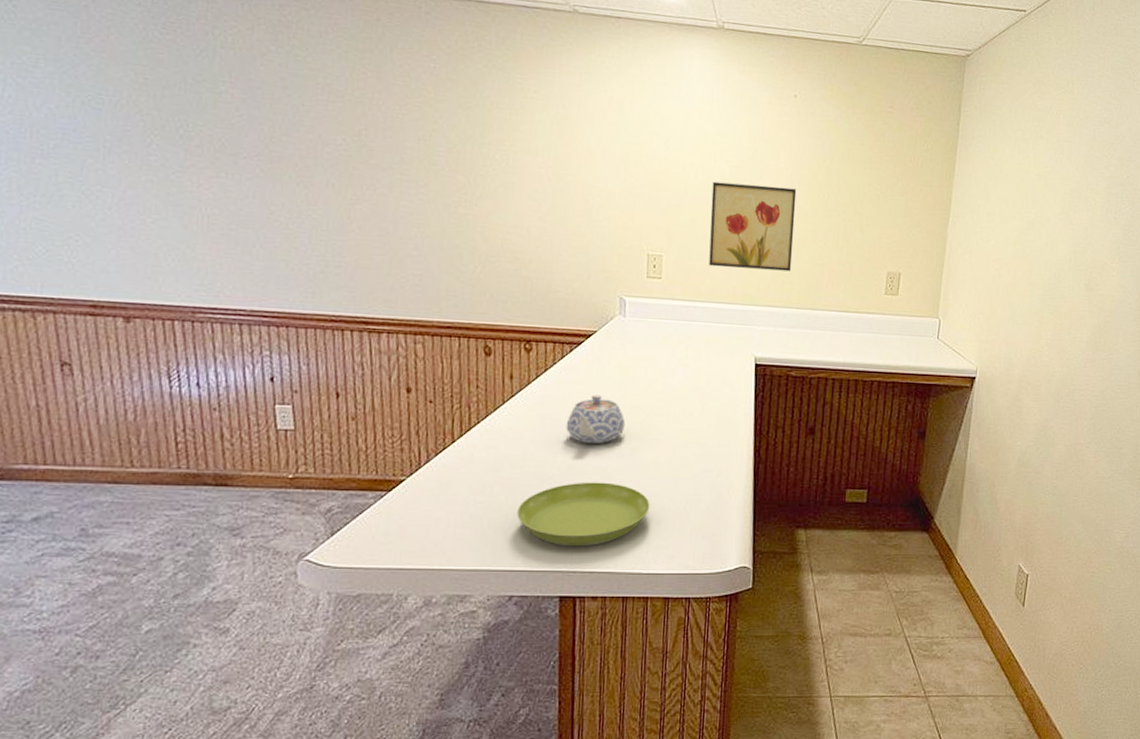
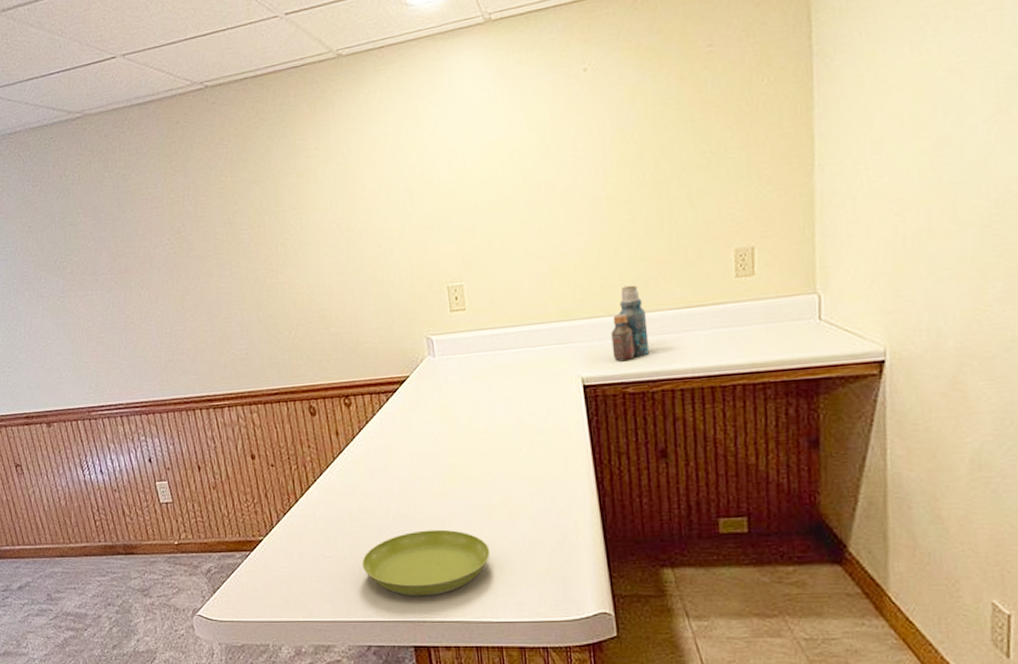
teapot: present [566,394,626,444] -> none [394,440,452,492]
wall art: present [708,181,797,272] -> none [504,176,611,286]
bottle: none [783,284,815,349] -> present [611,285,650,362]

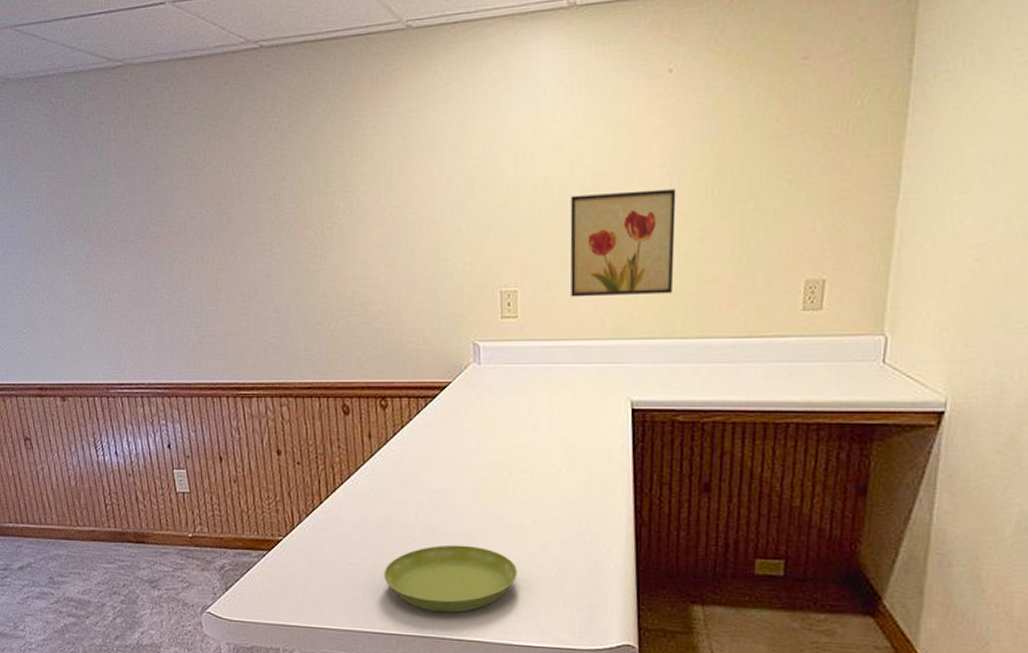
wall art: none [504,176,611,286] -> present [570,189,676,297]
bottle: present [611,285,650,362] -> none [666,308,706,388]

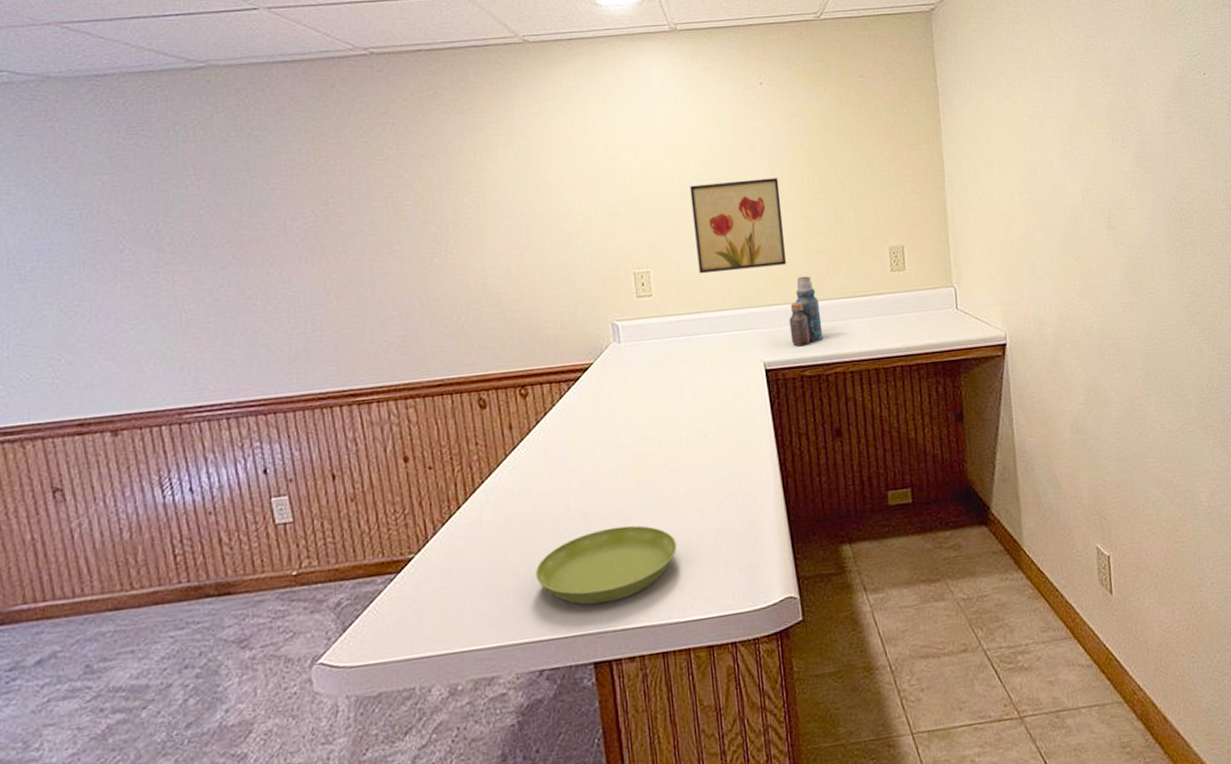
bottle: none [666,308,706,388] -> present [789,275,823,347]

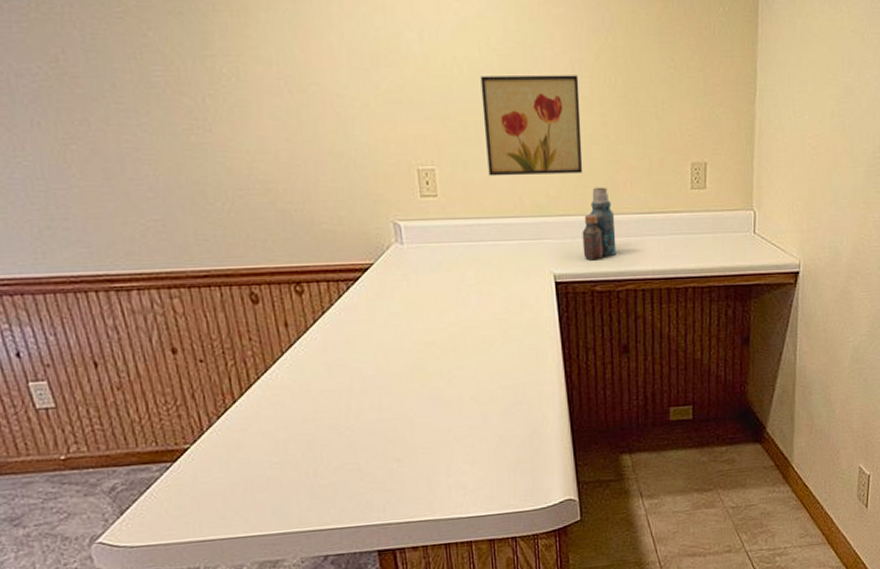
saucer: present [535,525,677,605] -> none [317,427,461,499]

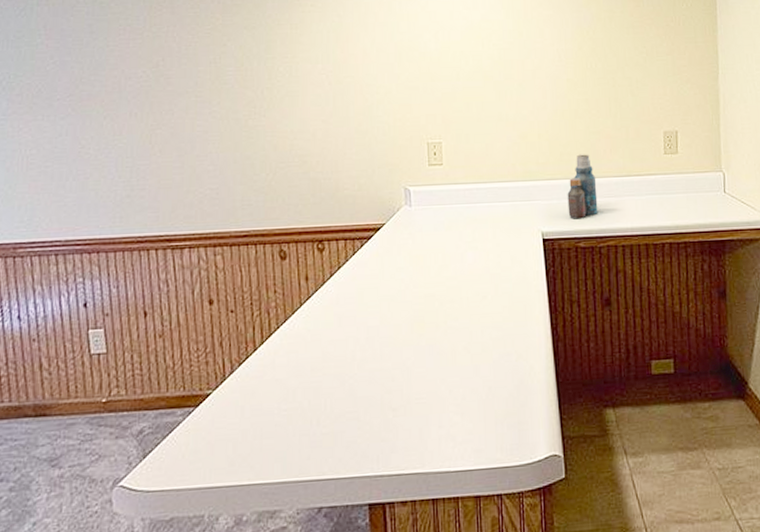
wall art: present [480,74,583,176] -> none [483,62,568,147]

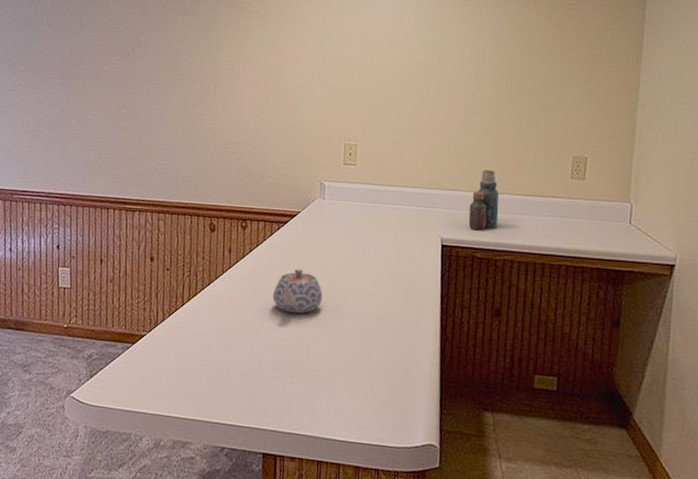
teapot: none [362,287,420,339] -> present [272,268,323,314]

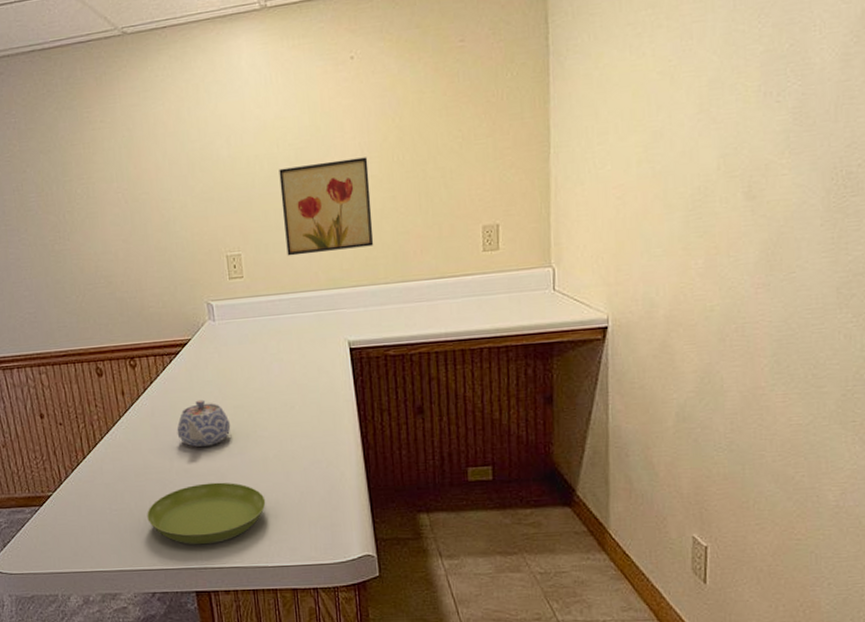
saucer: none [230,348,343,408] -> present [147,482,266,545]
wall art: none [398,77,480,157] -> present [279,157,374,256]
bottle: present [468,169,500,231] -> none [374,256,409,327]

